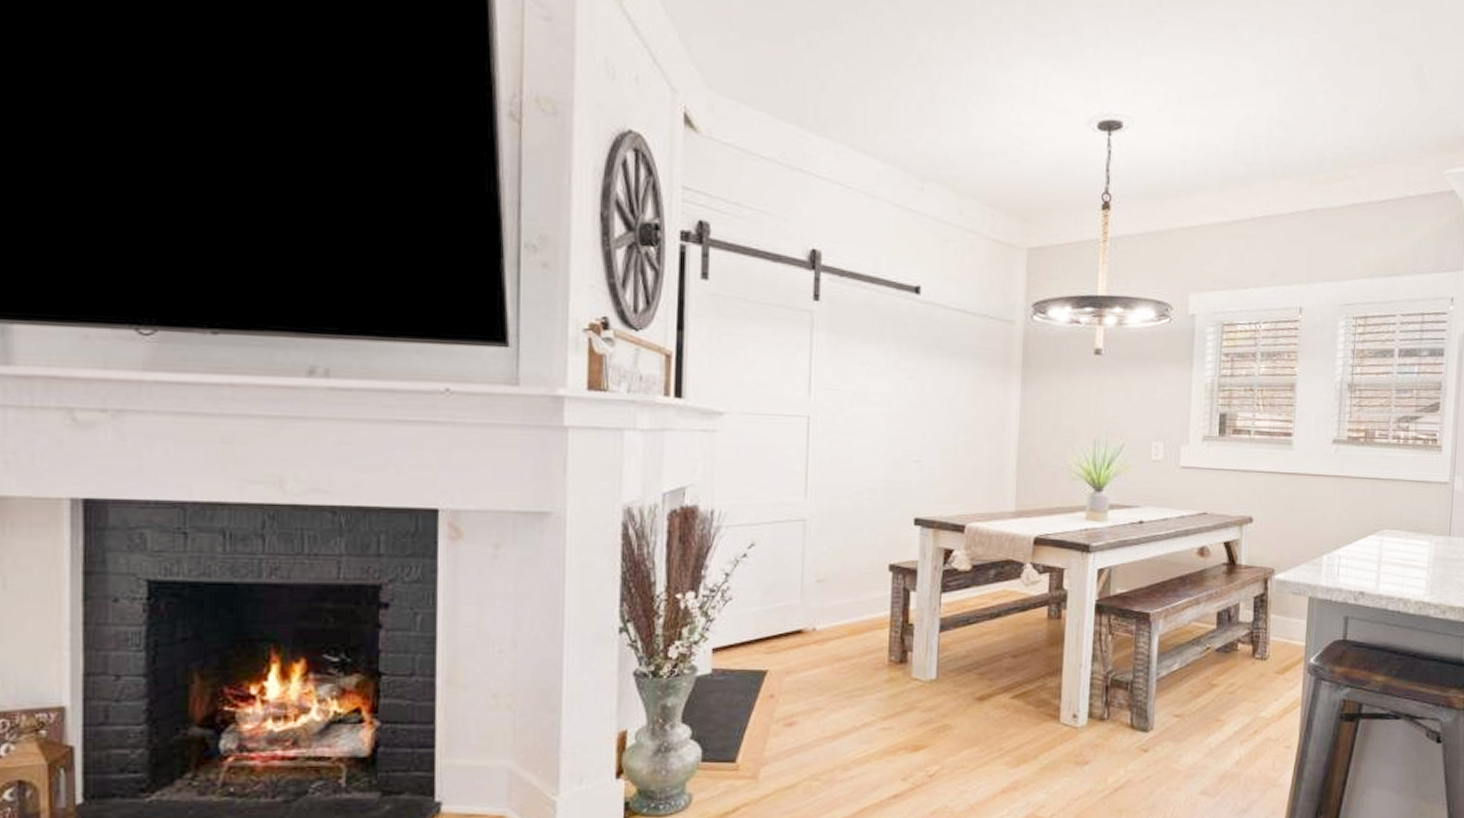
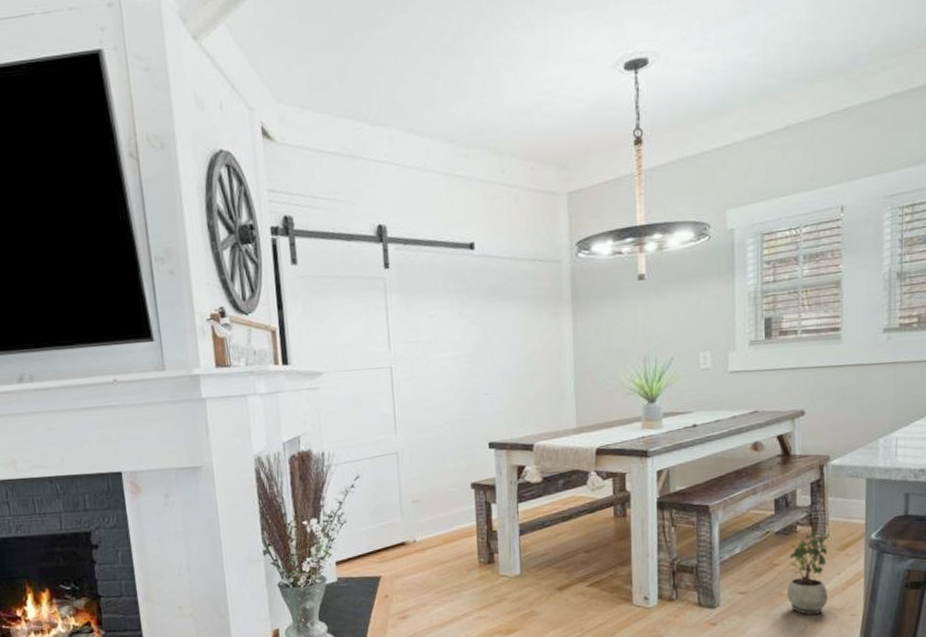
potted plant: none [1223,649,1268,745] -> present [786,530,828,615]

